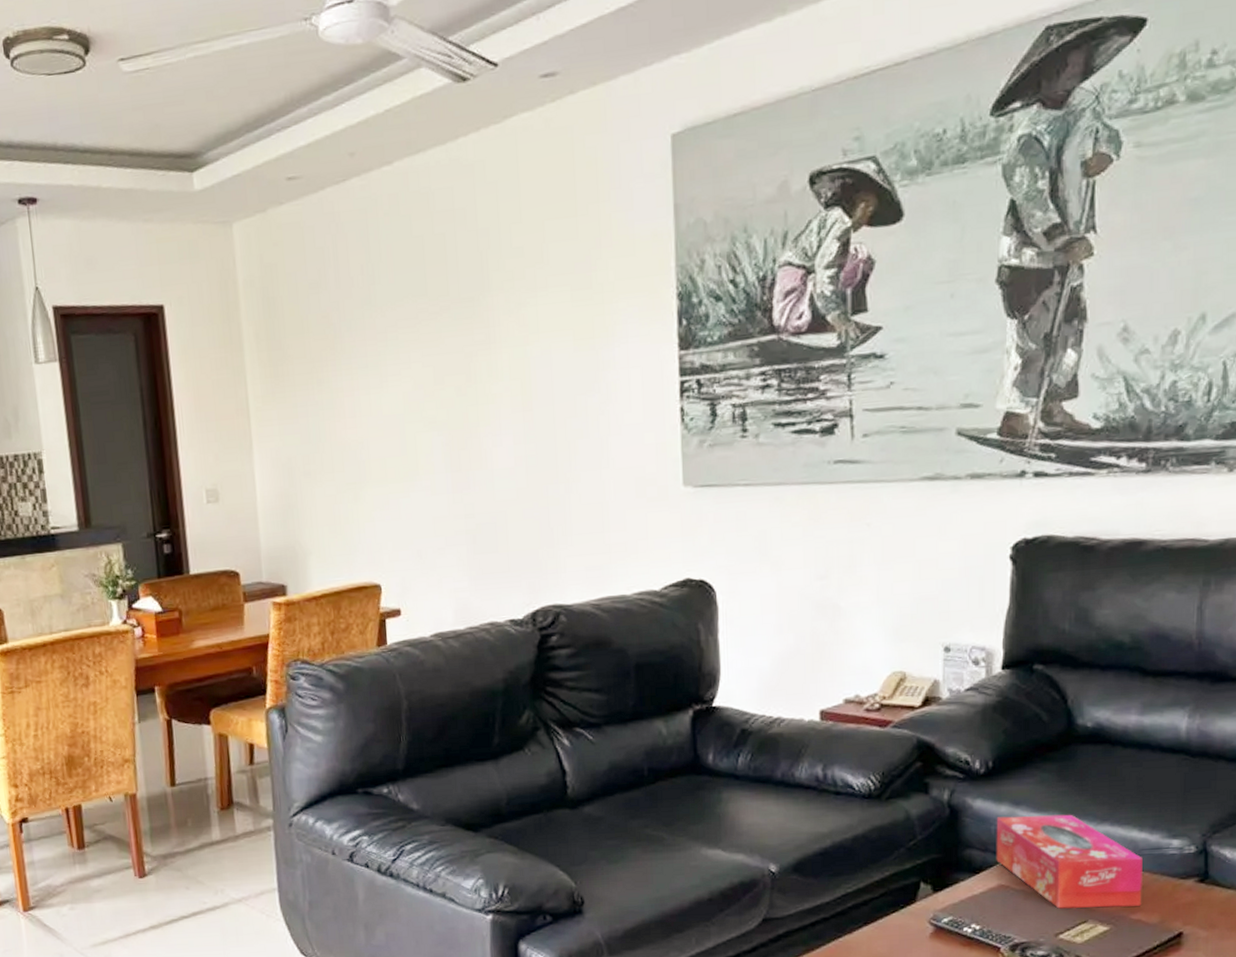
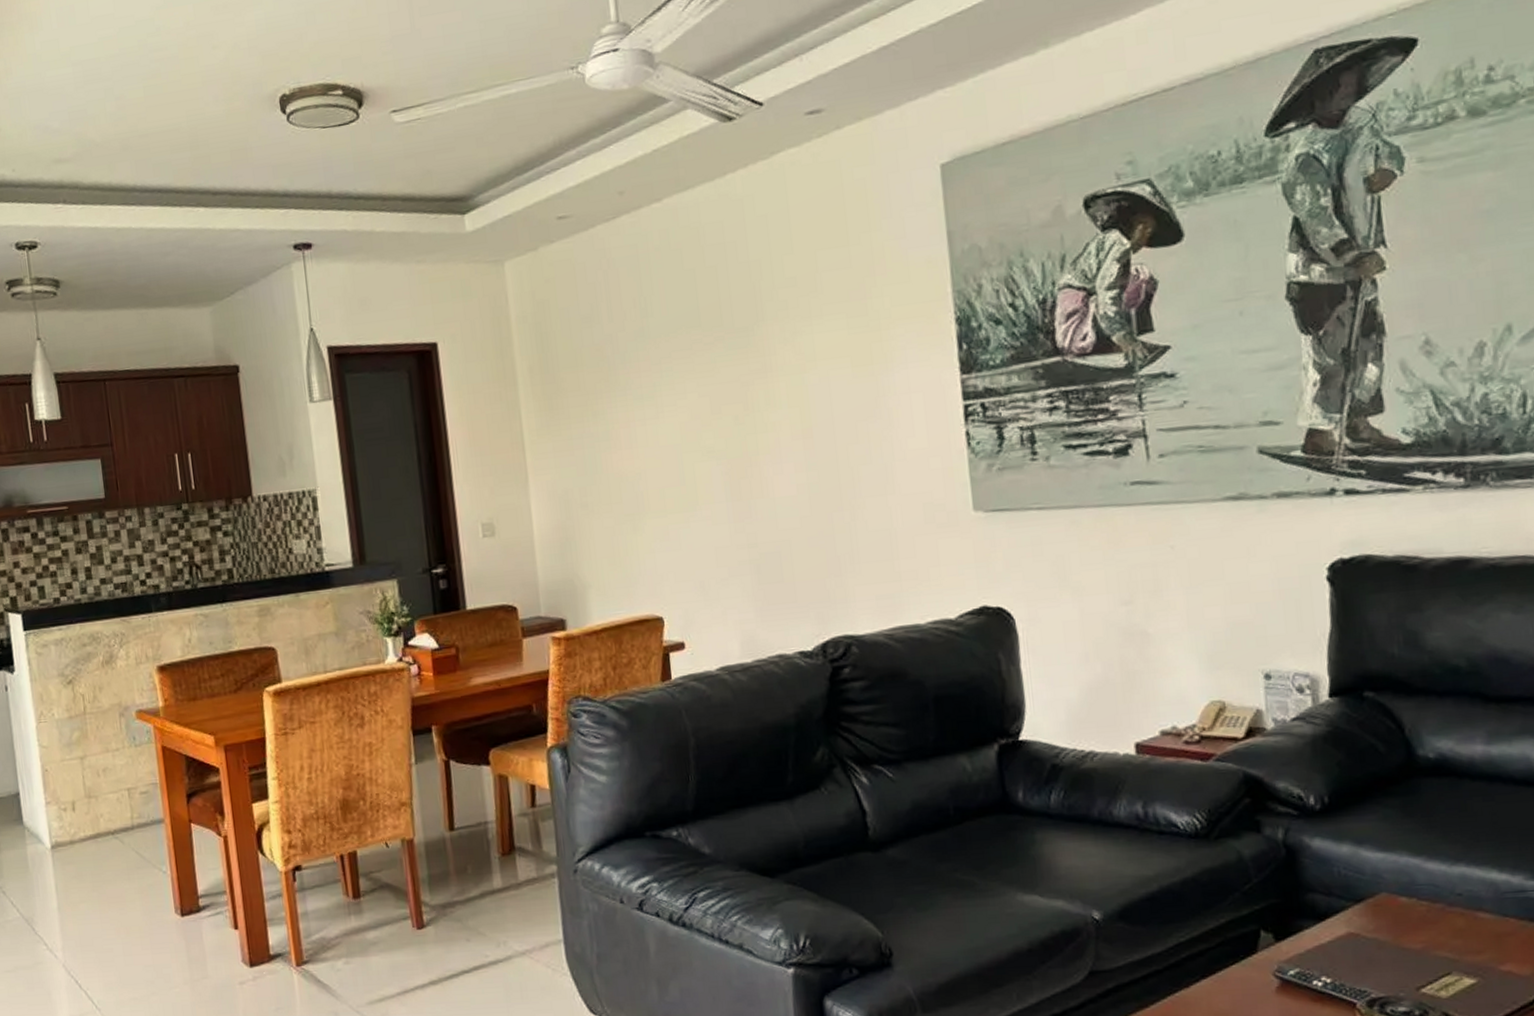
tissue box: present [996,814,1143,909] -> none [1338,853,1511,959]

